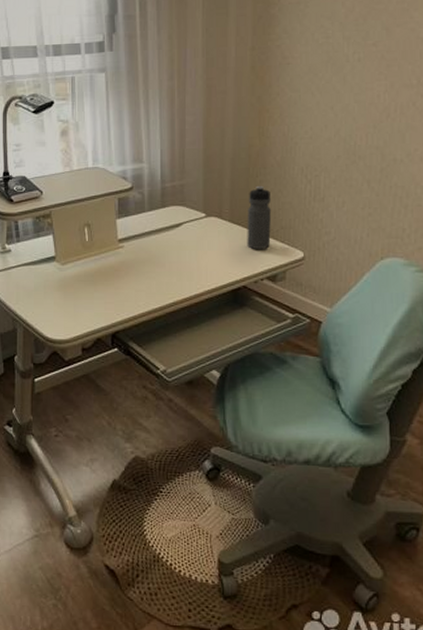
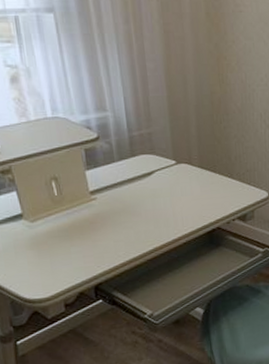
water bottle: present [247,185,272,250] -> none [214,131,239,193]

